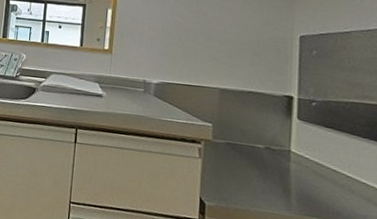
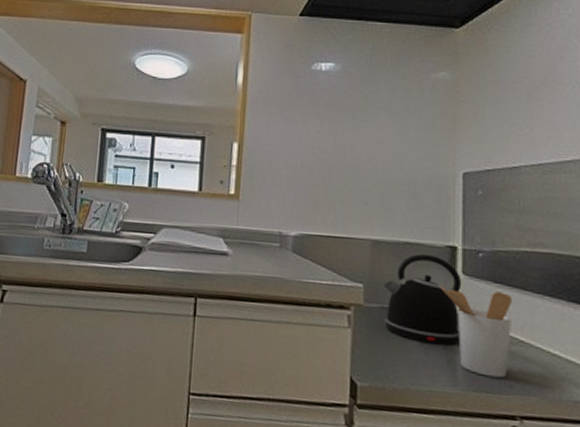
kettle: none [229,101,297,176] -> present [383,254,462,345]
utensil holder: none [276,128,342,206] -> present [439,286,513,378]

